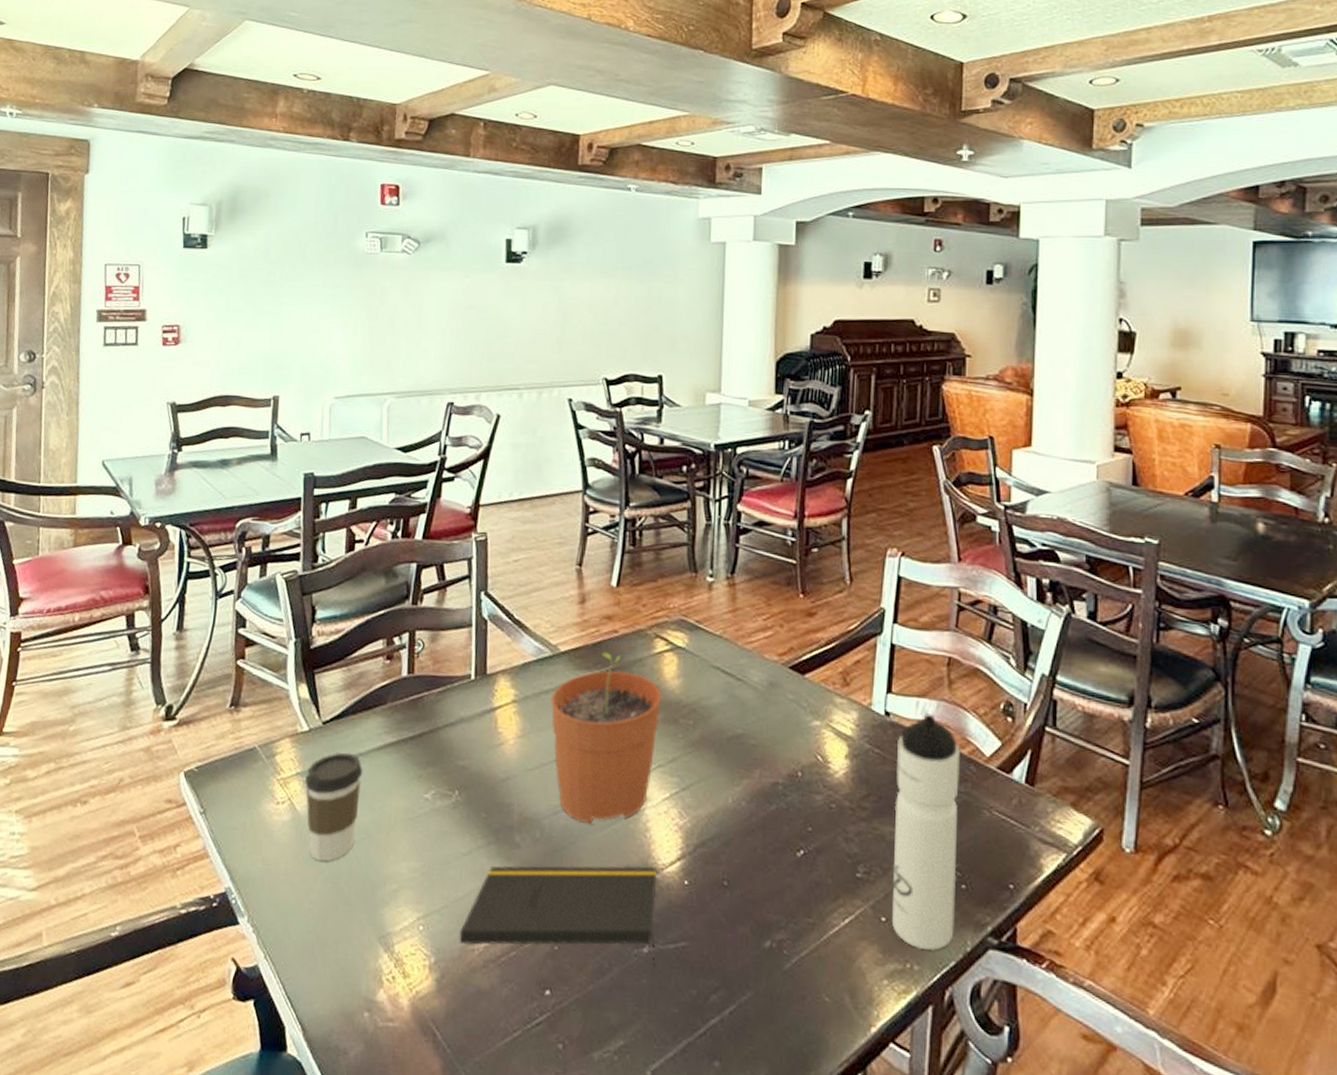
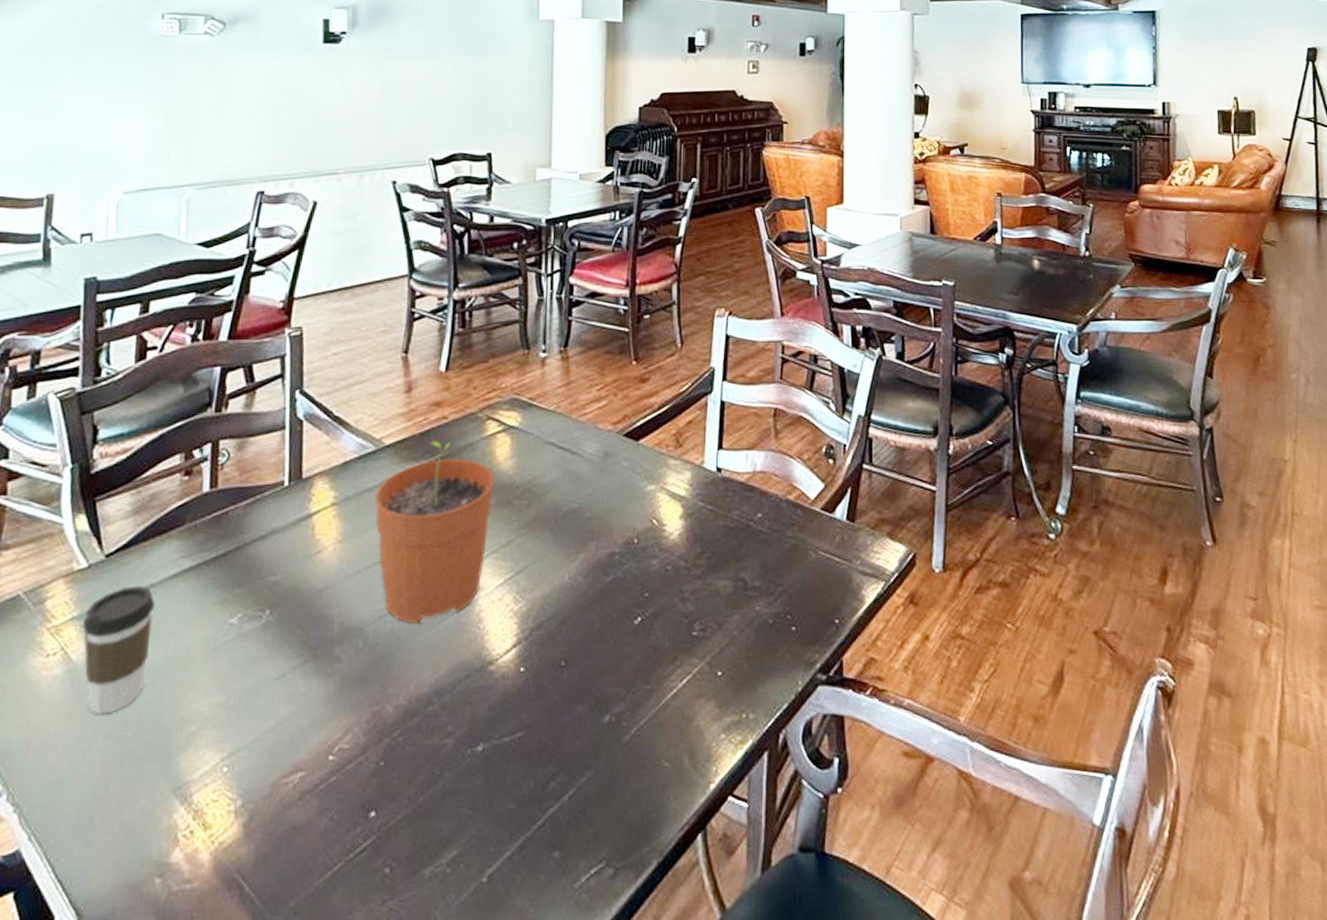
notepad: present [459,865,657,969] -> none [270,658,491,780]
water bottle: present [892,714,960,951] -> none [727,465,787,698]

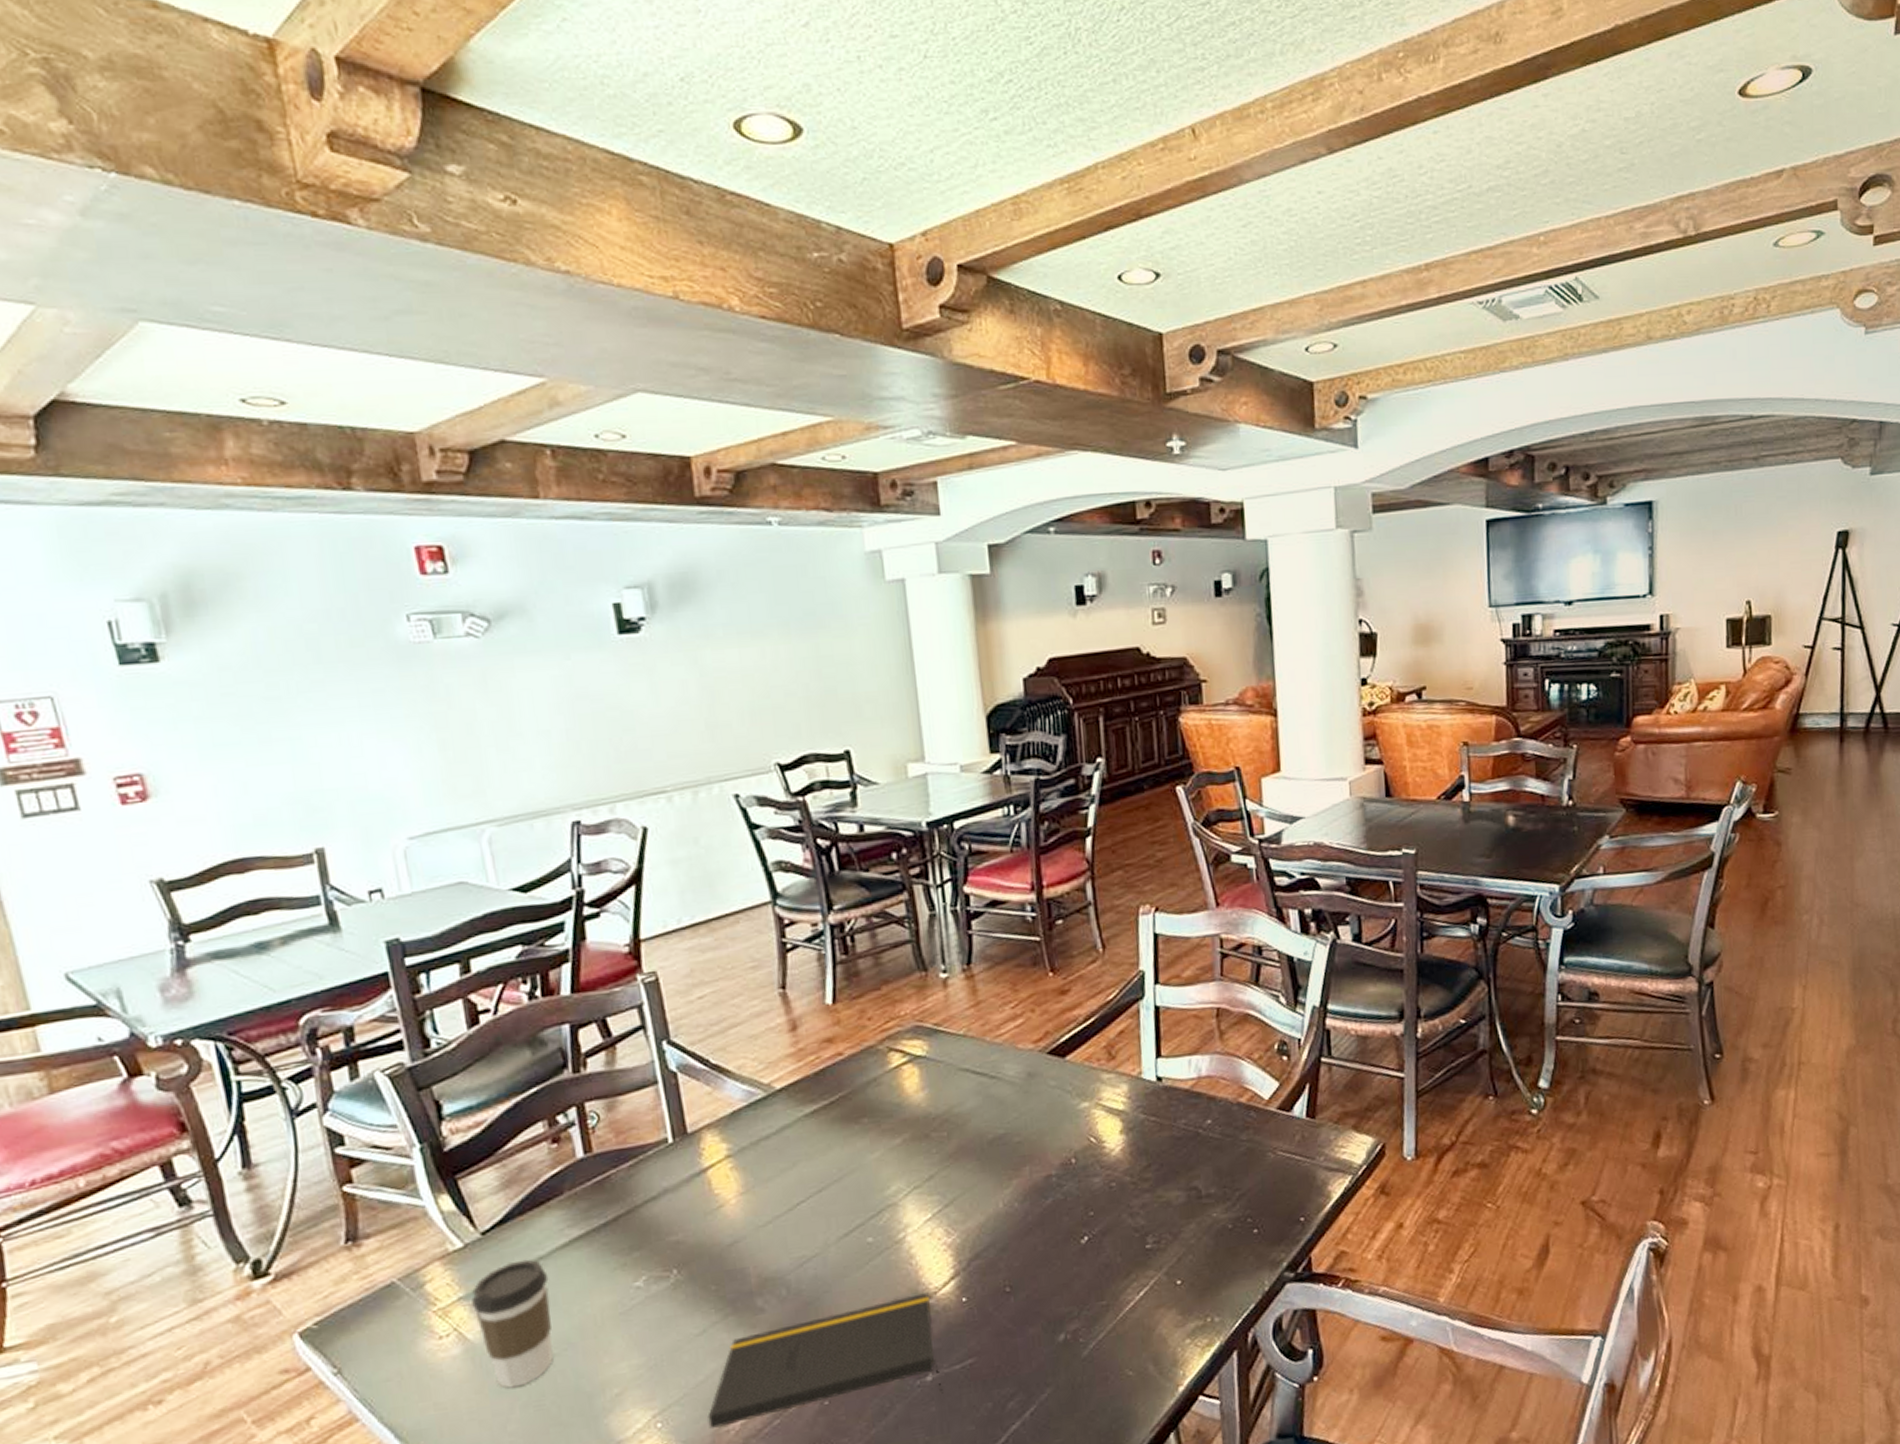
notepad: none [270,658,491,780] -> present [708,1292,943,1430]
plant pot: present [375,439,496,624] -> none [773,1078,908,1268]

